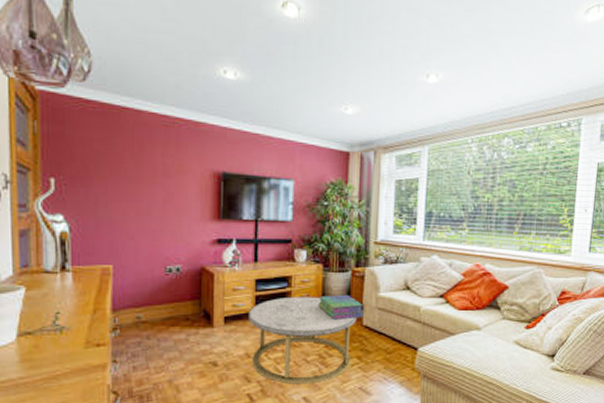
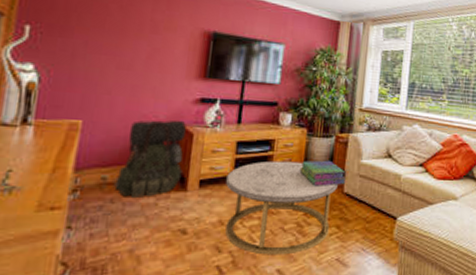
backpack: none [148,261,207,334] -> present [114,120,186,197]

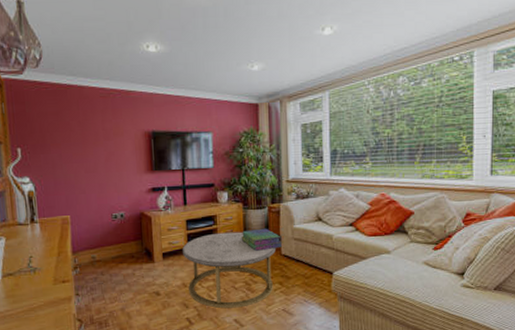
backpack: present [114,120,186,197] -> none [101,207,148,270]

